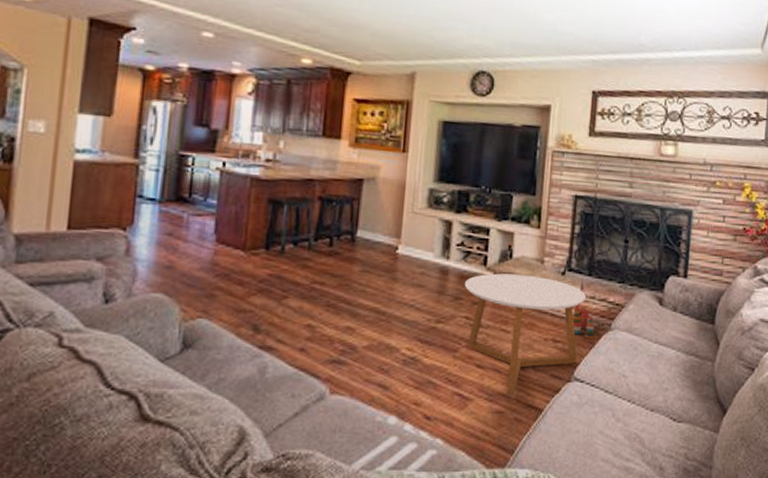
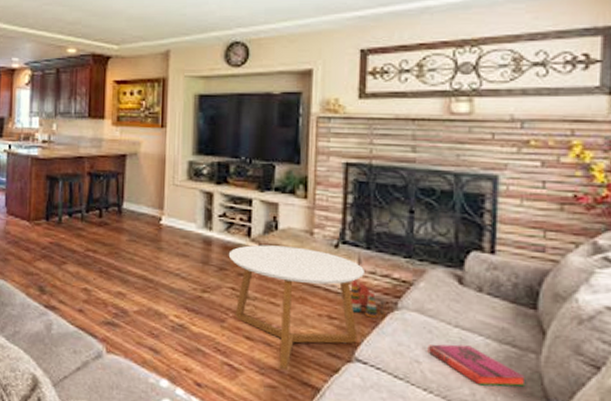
hardback book: none [633,358,704,392] -> present [427,344,526,387]

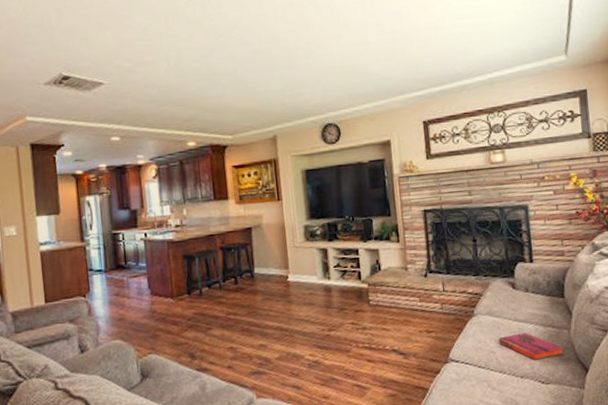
coffee table: present [228,244,366,371] -> none [345,281,450,380]
stacking toy: present [350,279,385,318] -> none [439,299,466,326]

